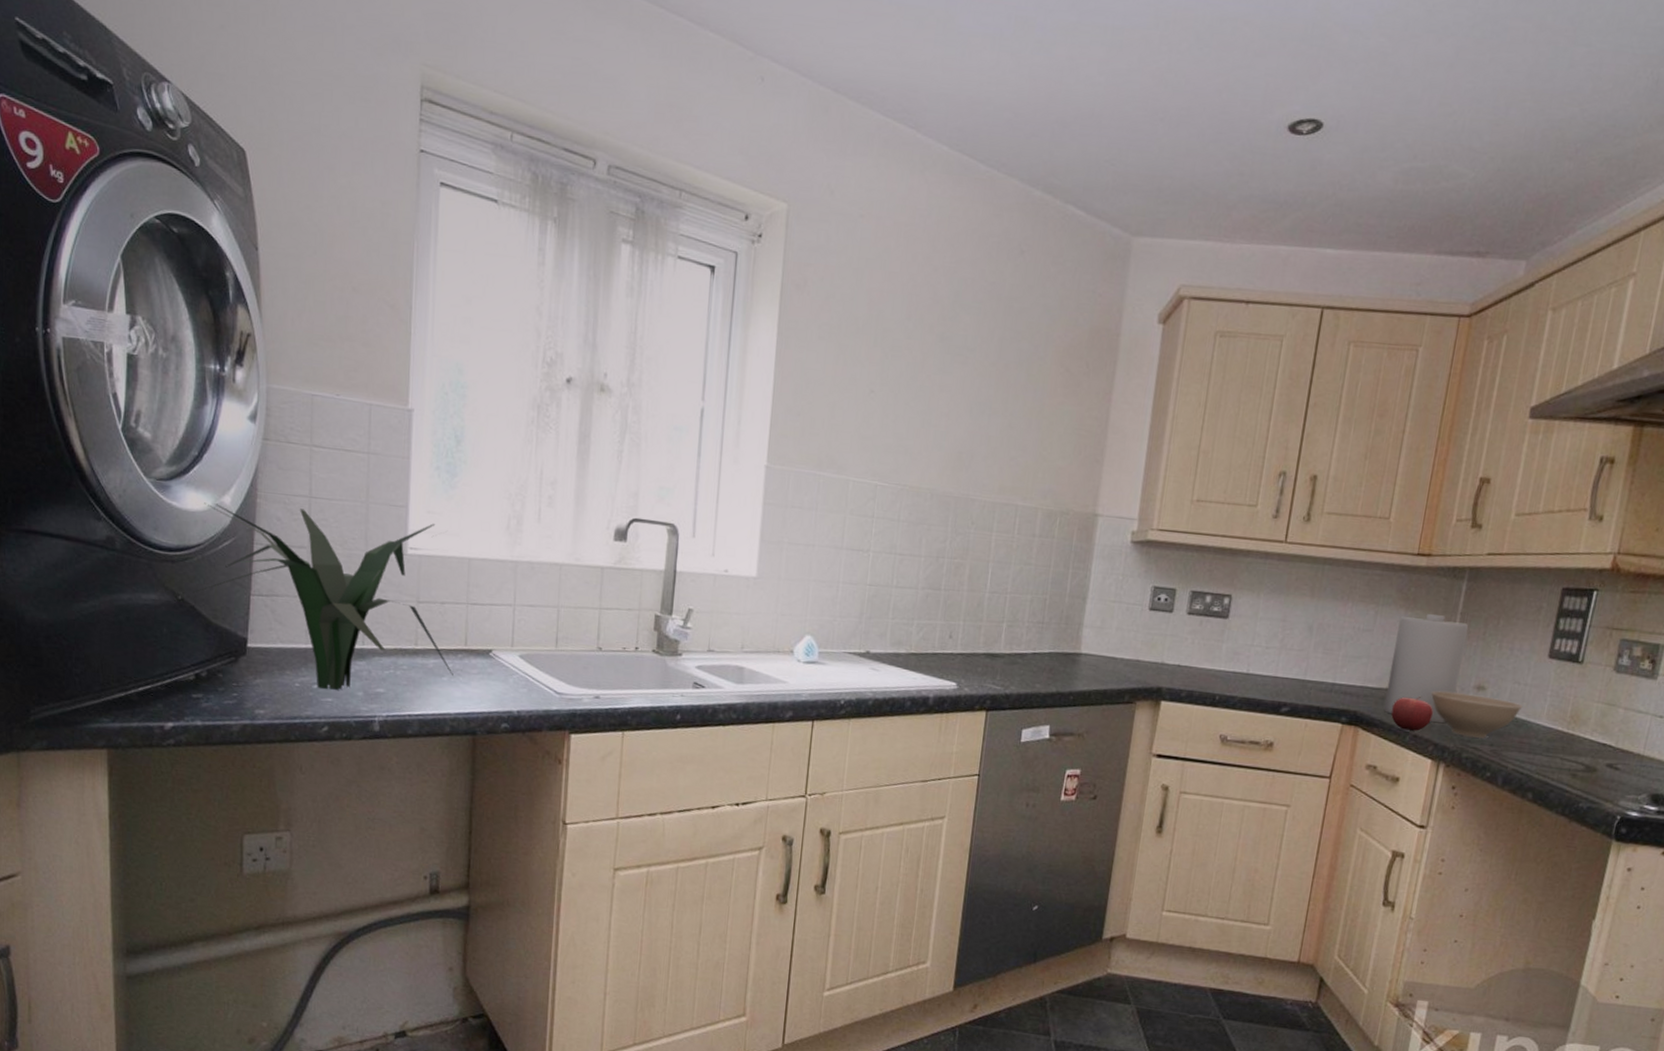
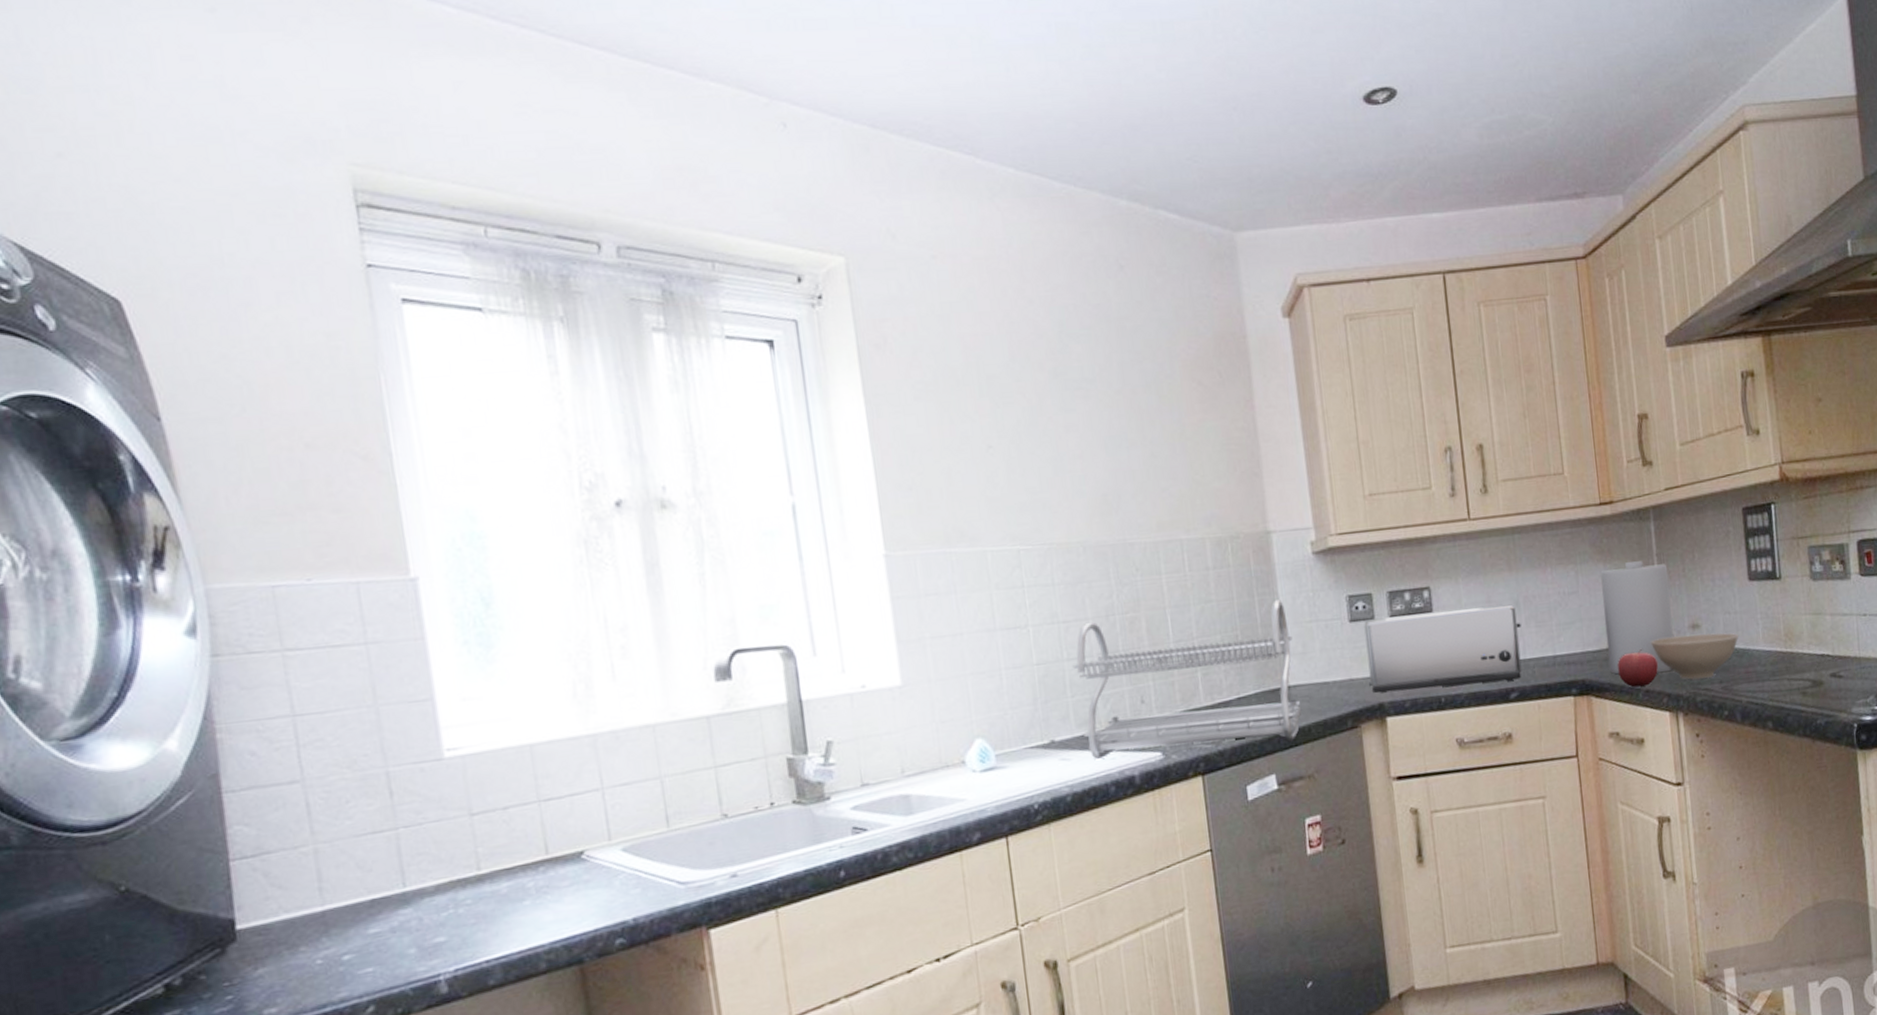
plant: present [193,502,453,691] -> none [138,712,538,960]
dish rack: none [895,559,1094,702] -> present [1072,599,1301,760]
toaster: none [1153,611,1309,697] -> present [1364,604,1522,694]

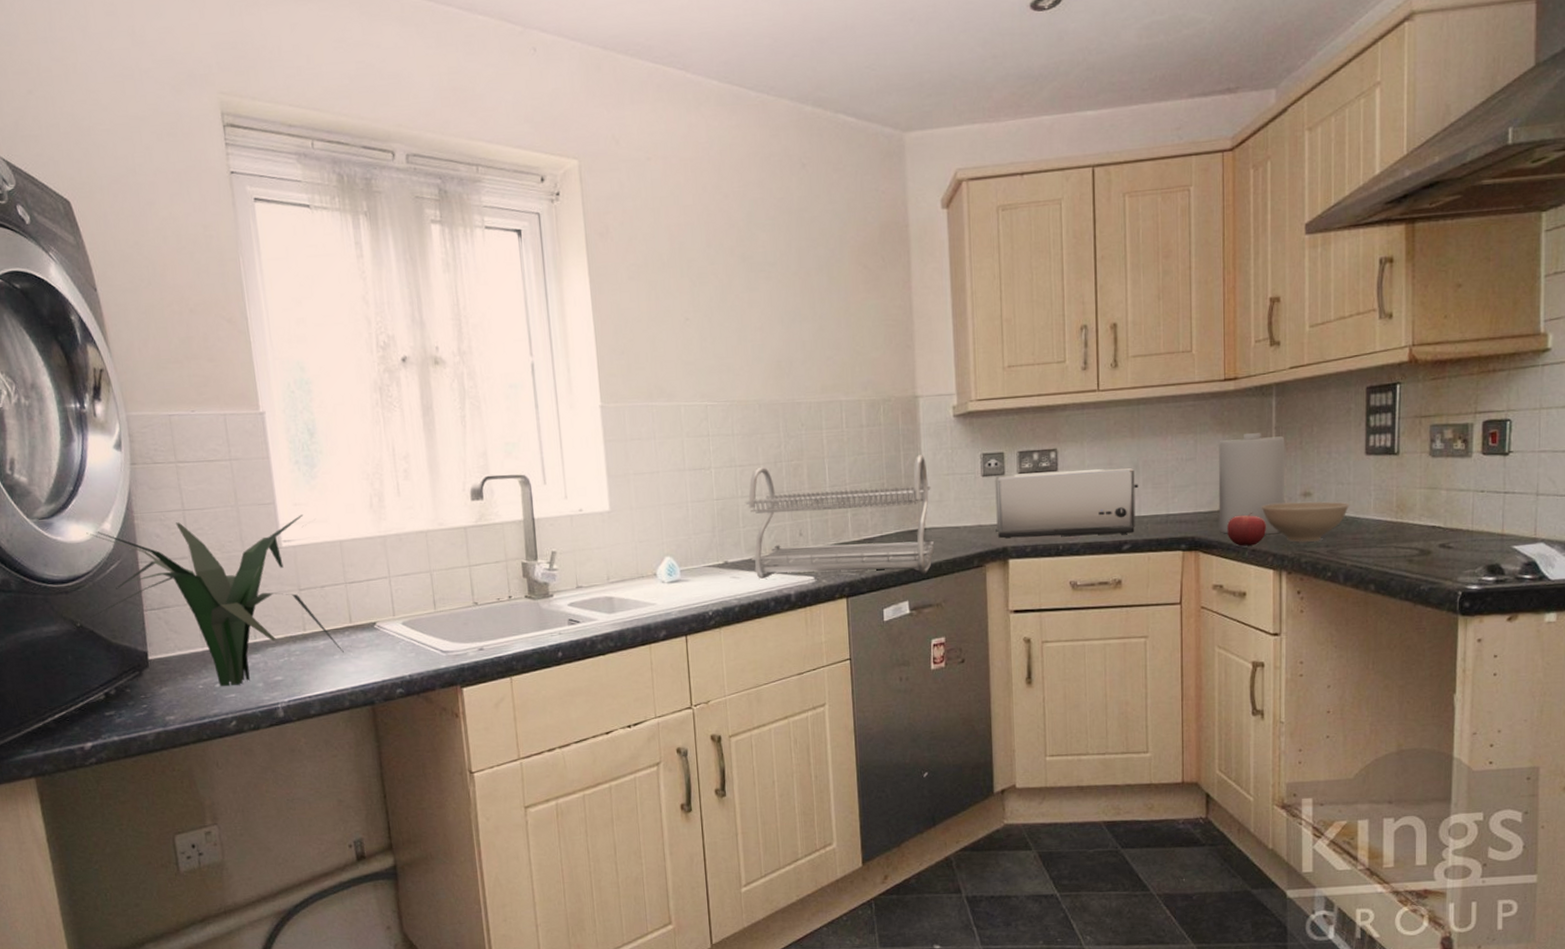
plant: none [138,712,538,960] -> present [86,514,344,687]

